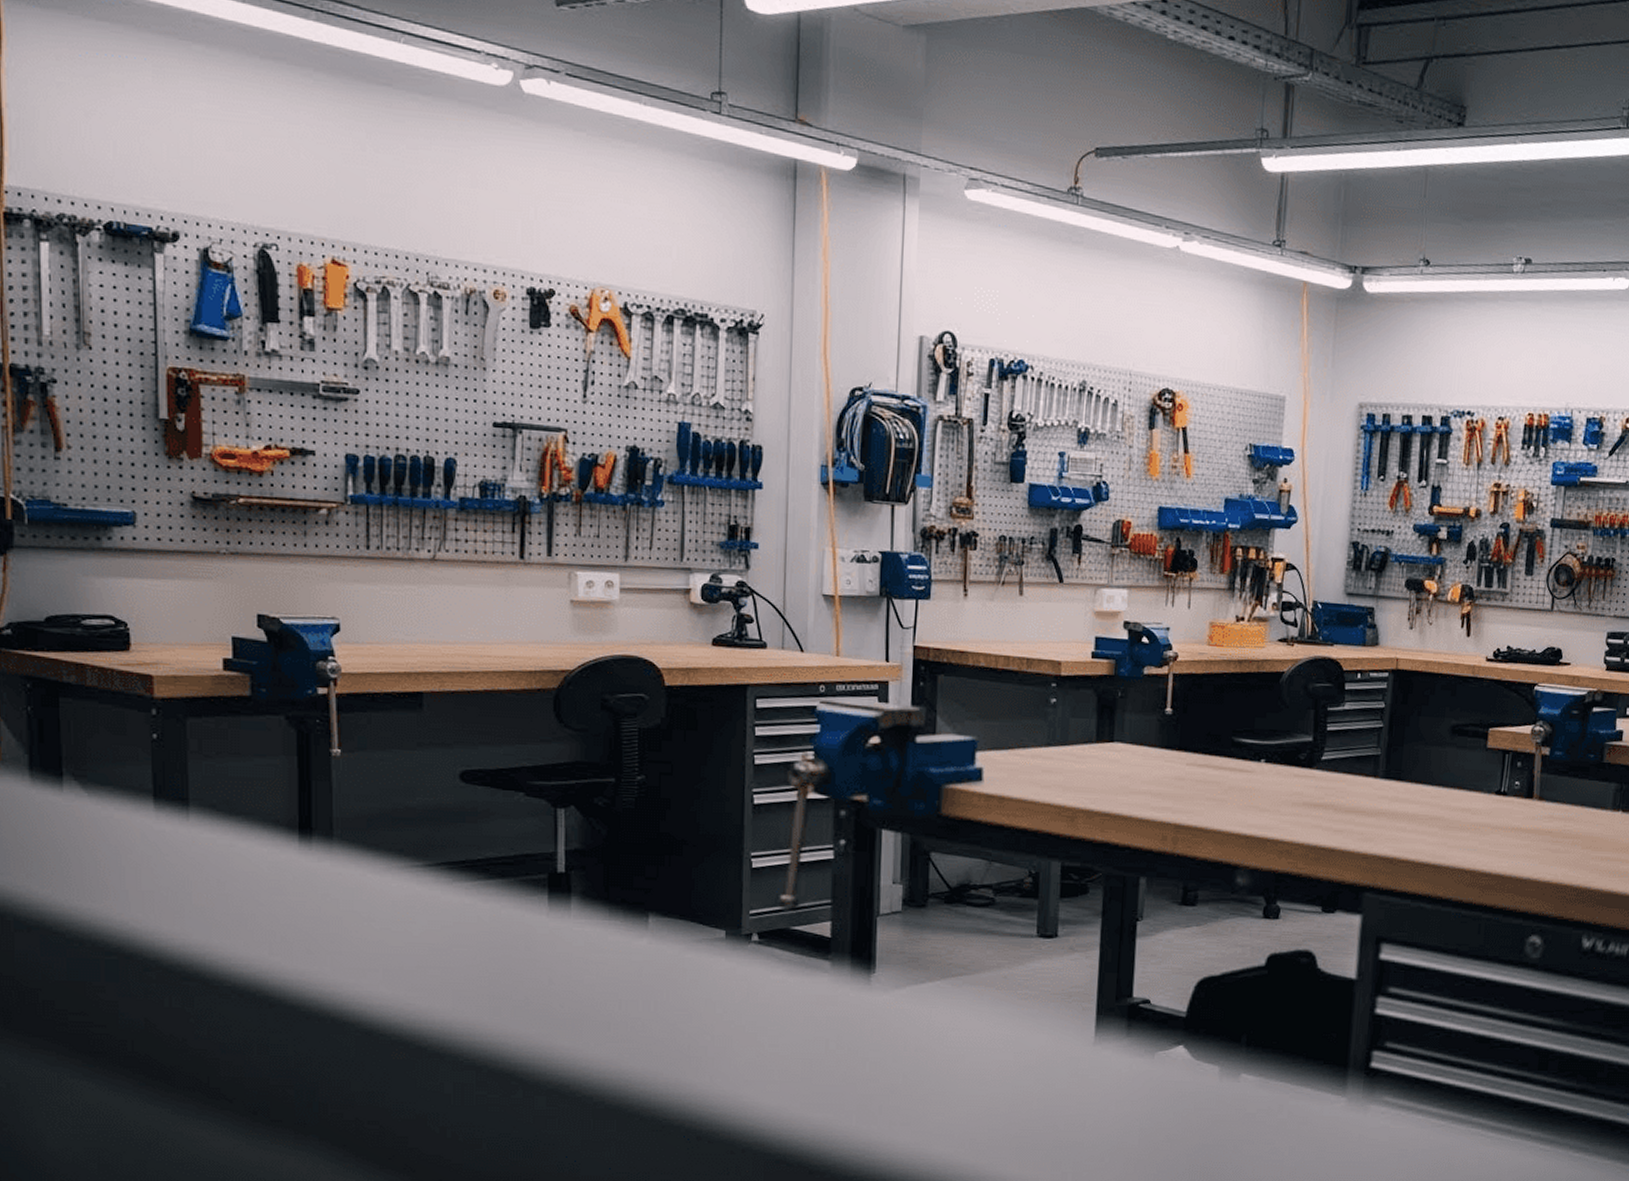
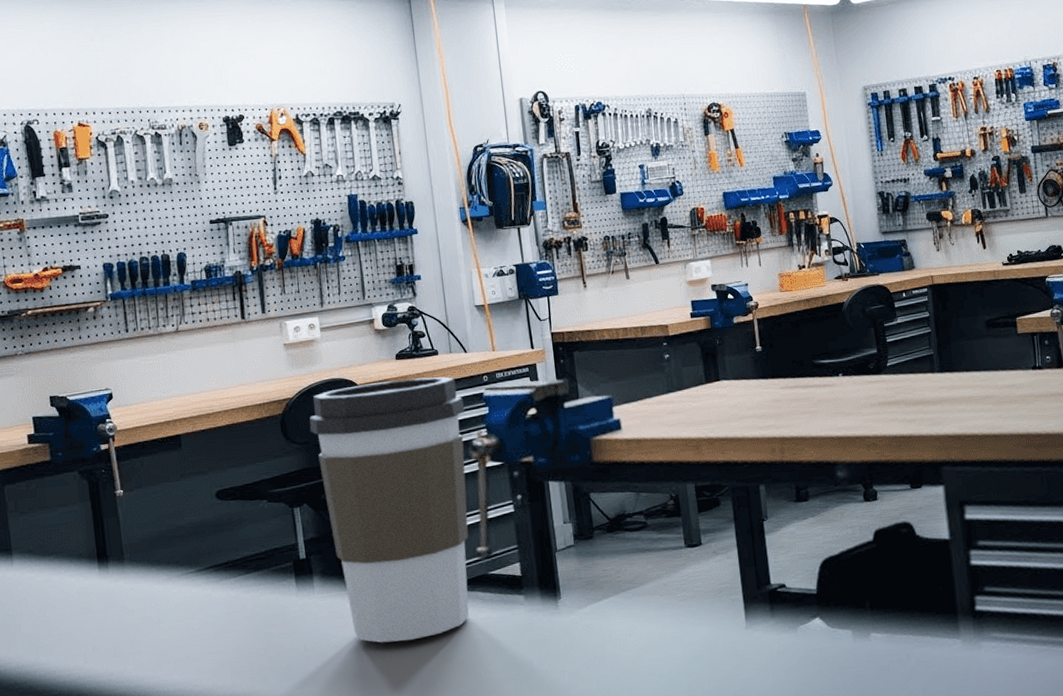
coffee cup: none [590,669,791,993] -> present [309,376,469,643]

